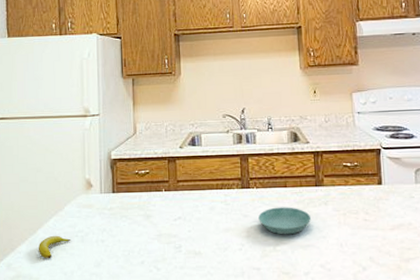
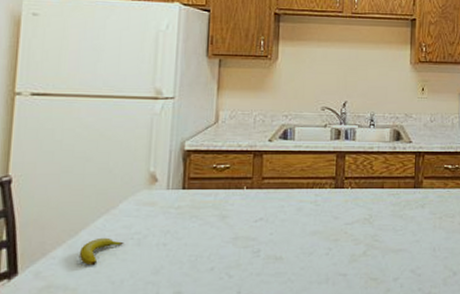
saucer: present [258,207,312,235] -> none [350,209,407,239]

